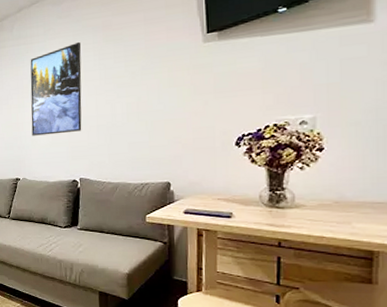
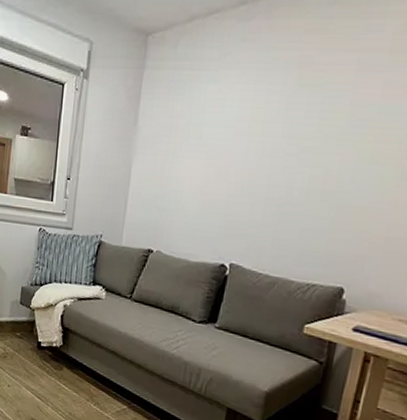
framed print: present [30,41,82,136] -> none [178,78,267,202]

